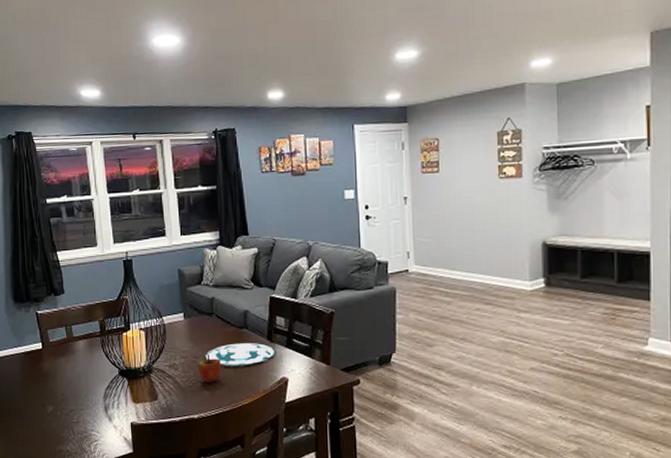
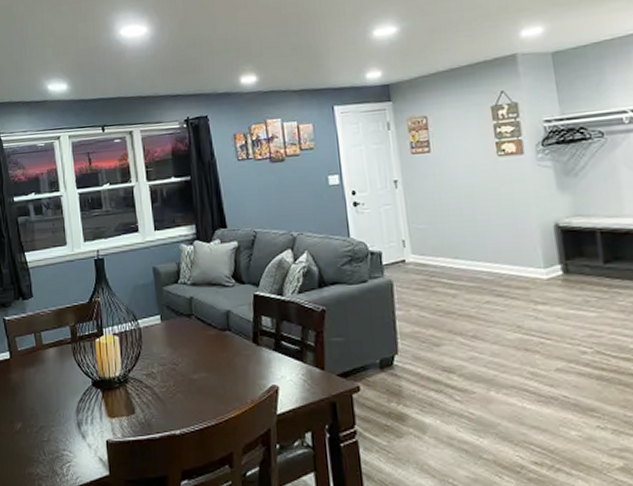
apple: present [198,353,222,383] -> none [178,360,205,393]
plate: present [205,343,276,366] -> none [185,347,263,374]

